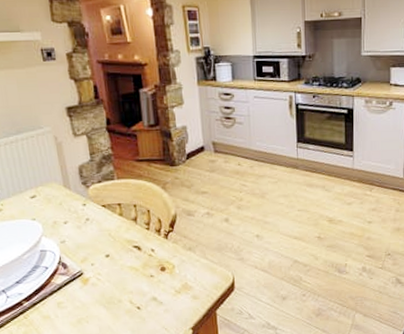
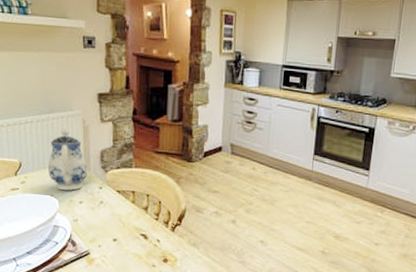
teapot: none [23,148,69,213] -> present [48,128,88,191]

